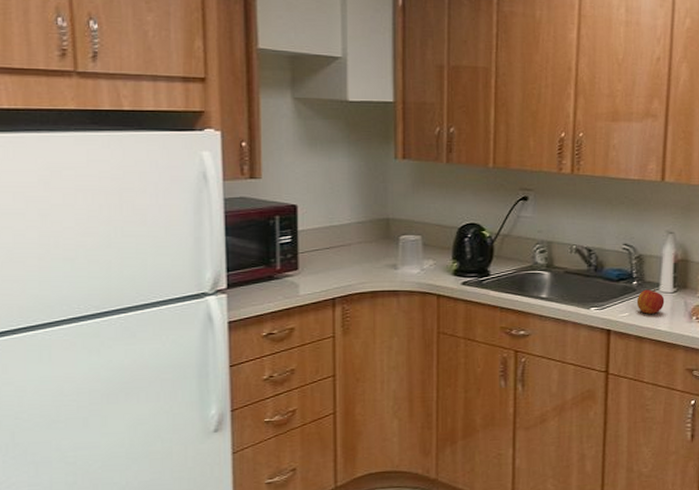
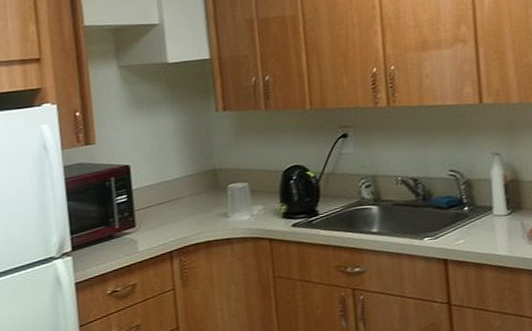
apple: present [636,289,665,314] -> none [470,213,500,240]

